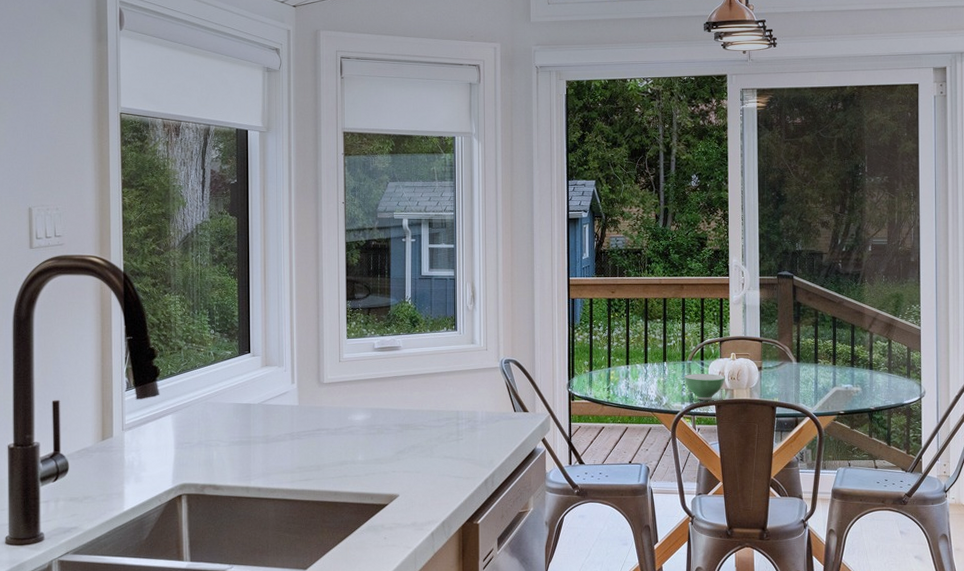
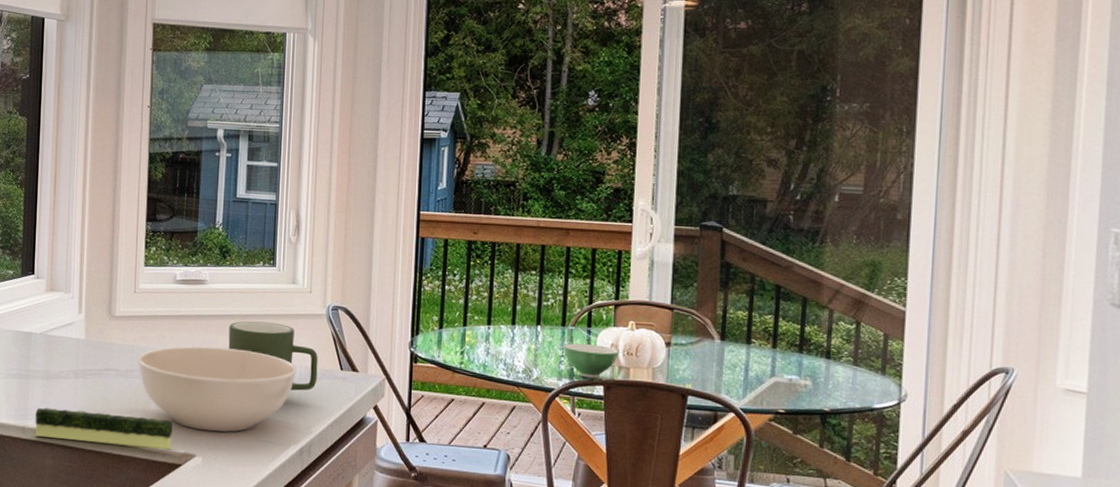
sponge: none [258,467,378,494] -> present [35,407,173,450]
bowl: none [345,402,479,474] -> present [137,346,296,432]
mug: none [421,377,496,432] -> present [228,321,318,391]

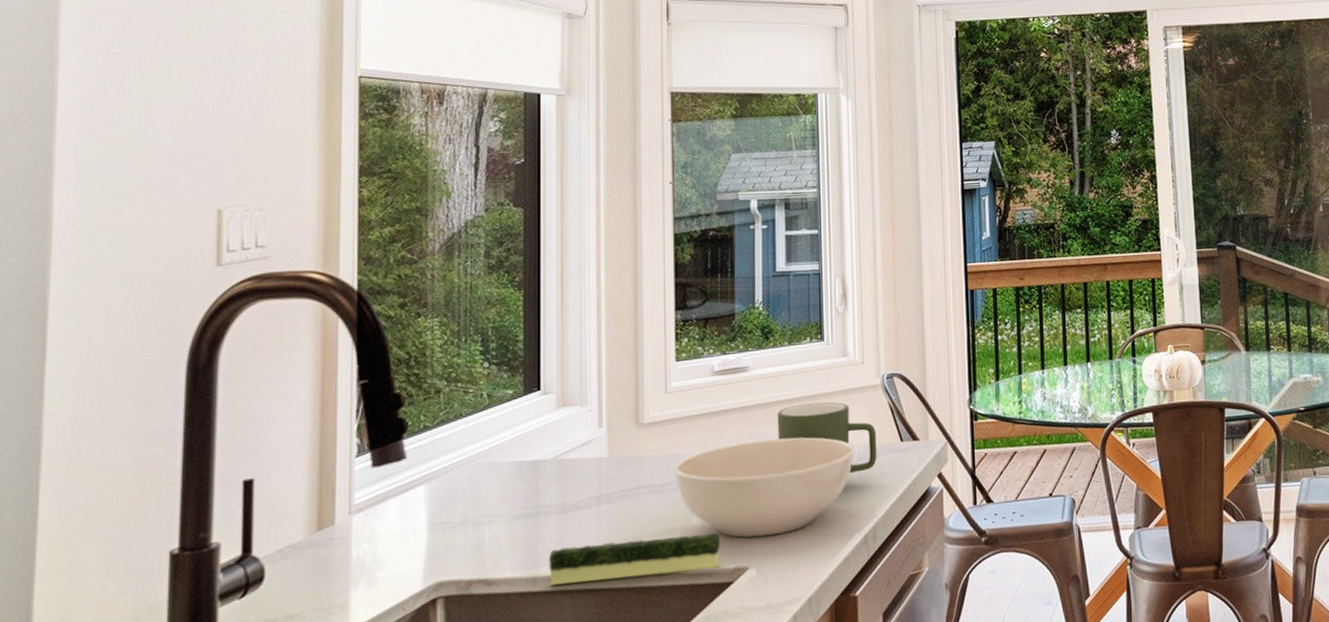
bowl: present [562,343,620,379] -> none [1112,373,1163,407]

